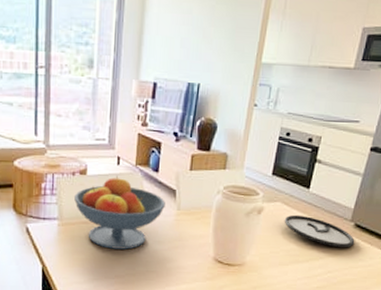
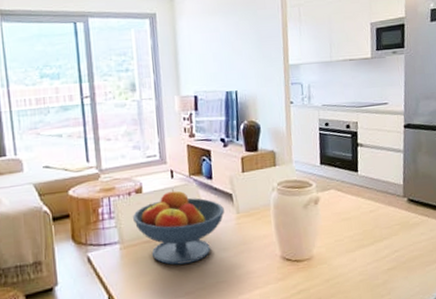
plate: present [284,214,355,248] -> none [341,198,413,225]

